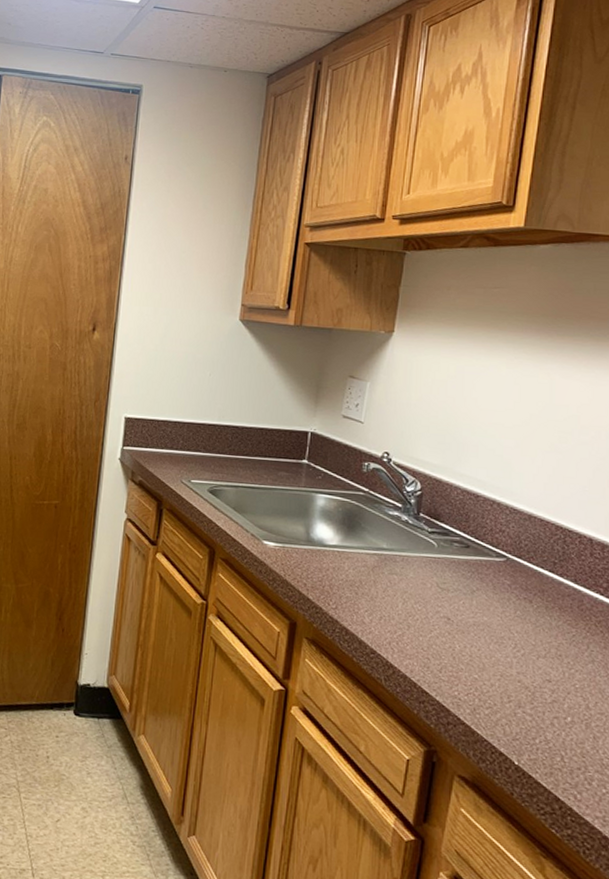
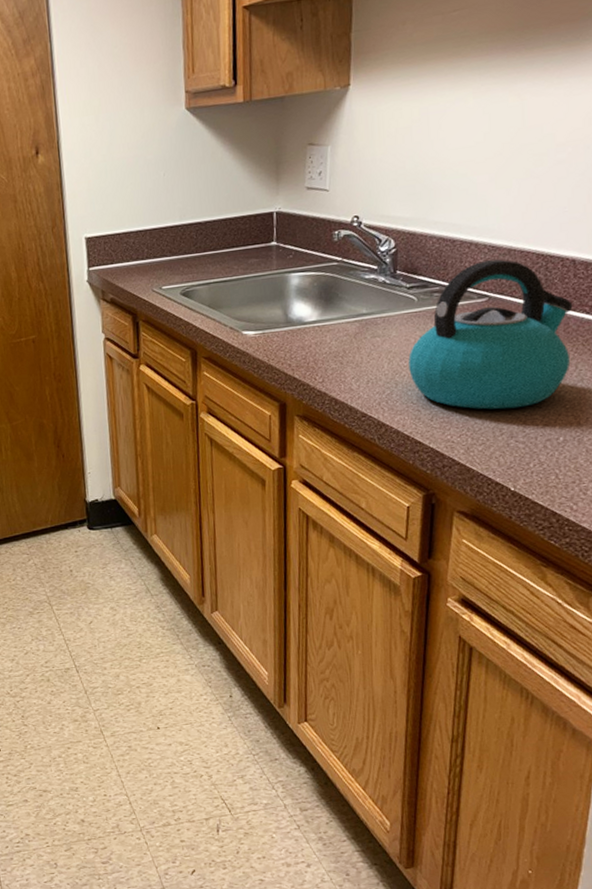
kettle: none [423,521,588,678] -> present [408,259,573,410]

